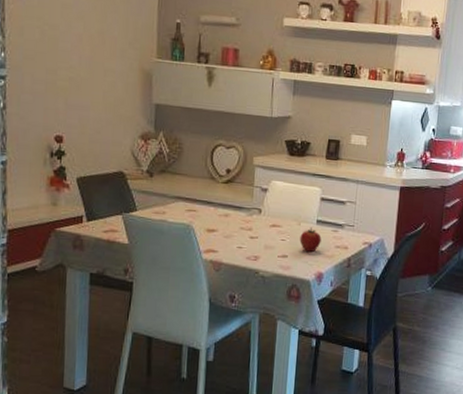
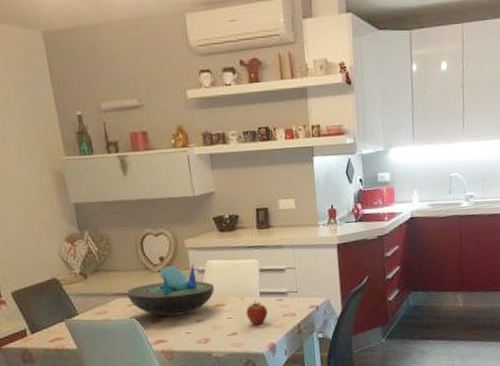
decorative bowl: none [188,179,274,229] -> present [127,264,214,317]

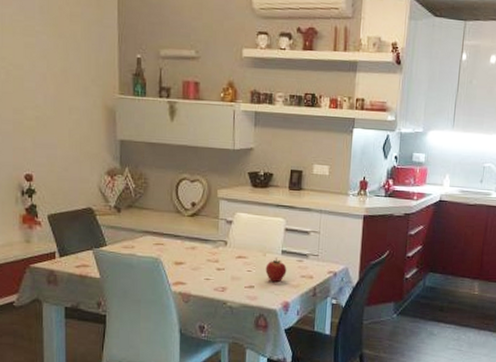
decorative bowl: present [127,264,214,317] -> none [156,212,239,261]

